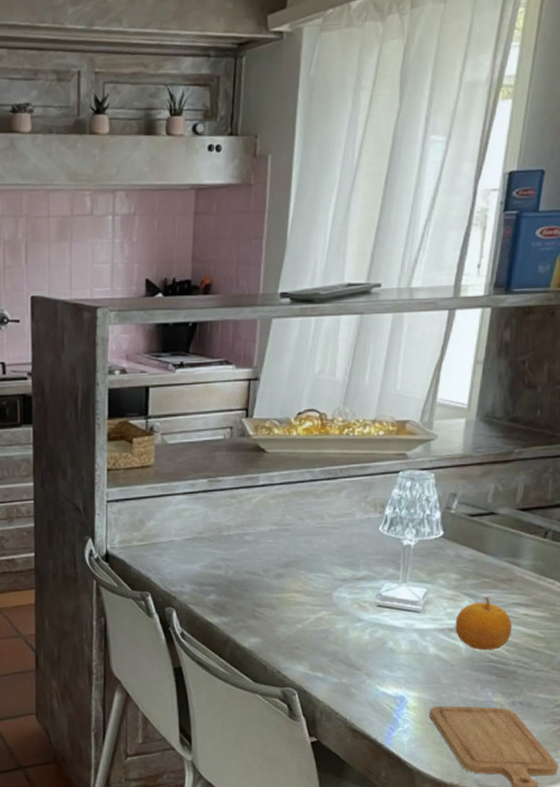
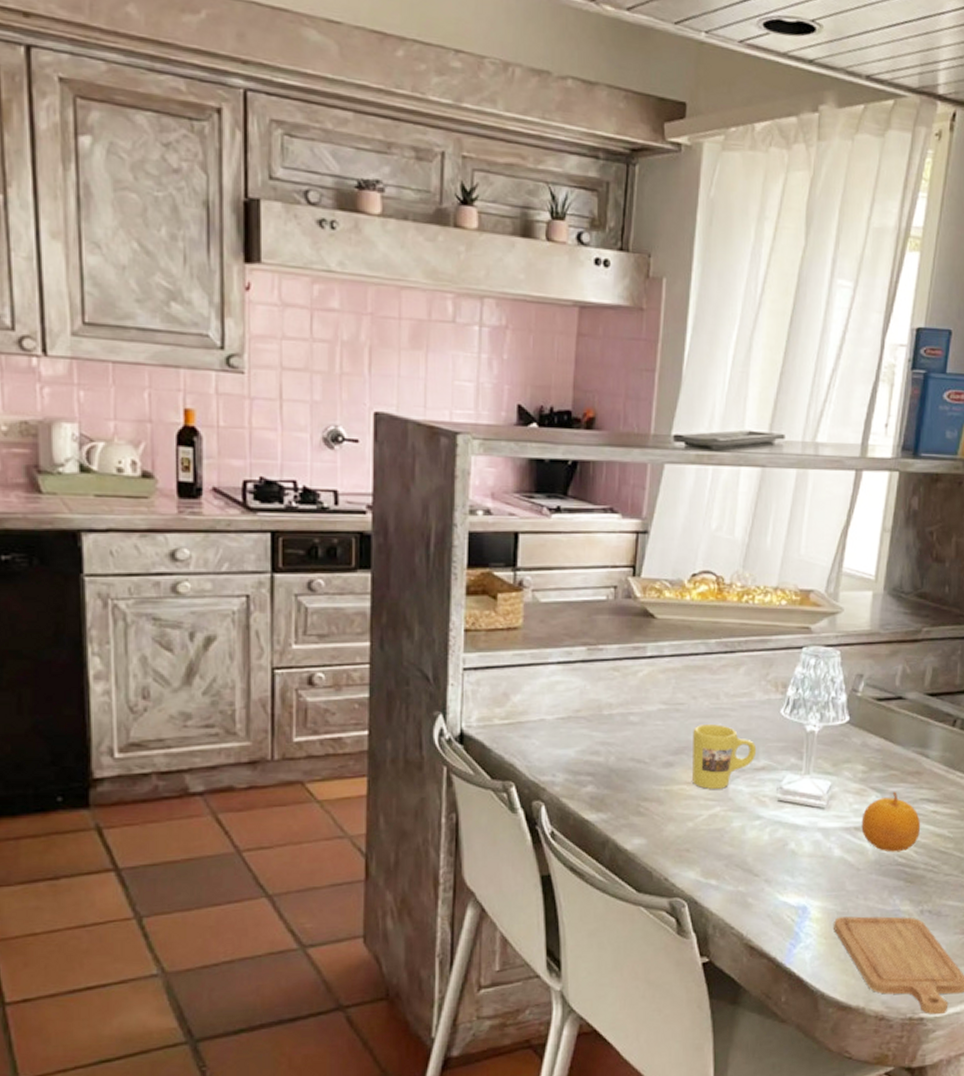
mug: none [300,541,358,596] -> present [692,724,757,789]

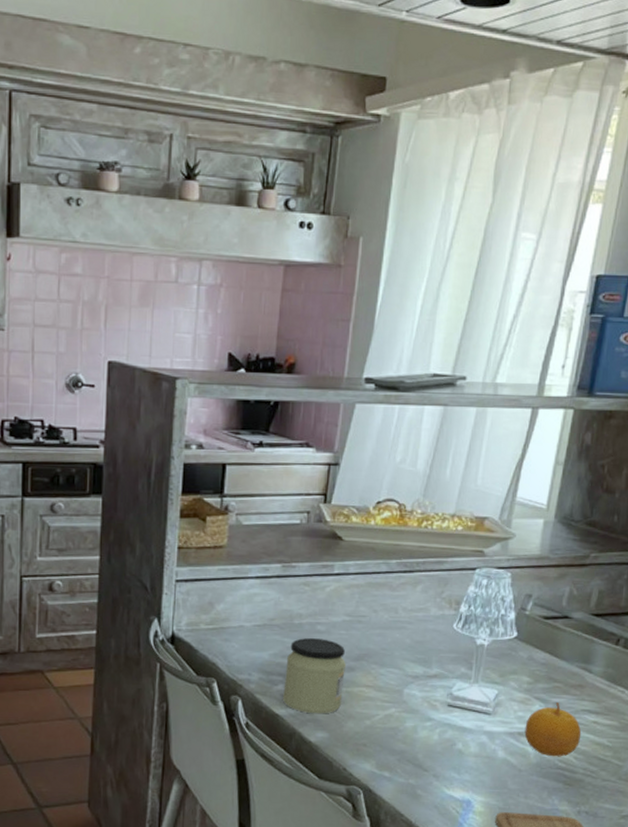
jar: none [593,730,664,818] -> present [283,637,347,714]
mug: present [692,724,757,789] -> none [371,635,430,692]

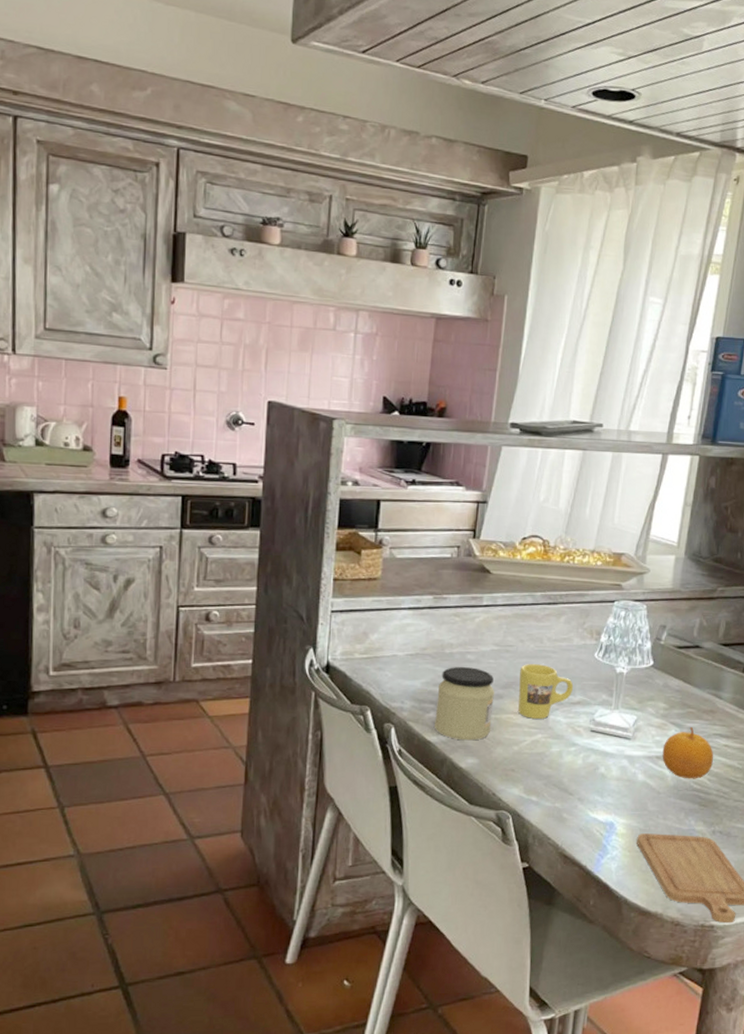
mug: none [371,635,430,692] -> present [518,664,574,719]

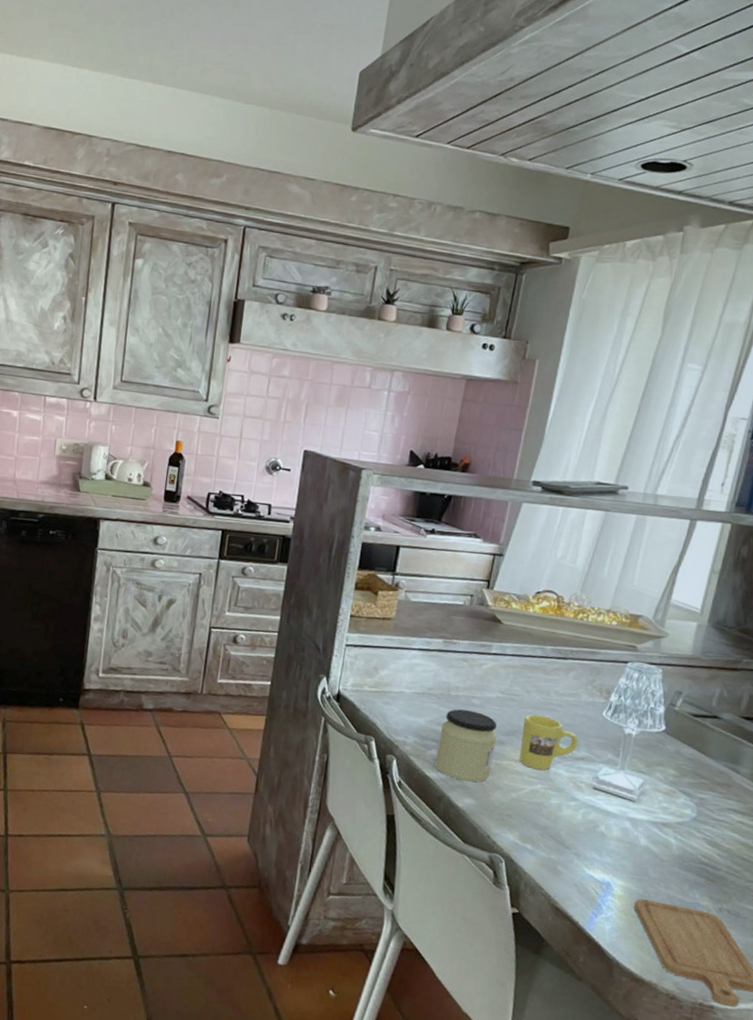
fruit: present [662,727,714,779] -> none [668,798,727,852]

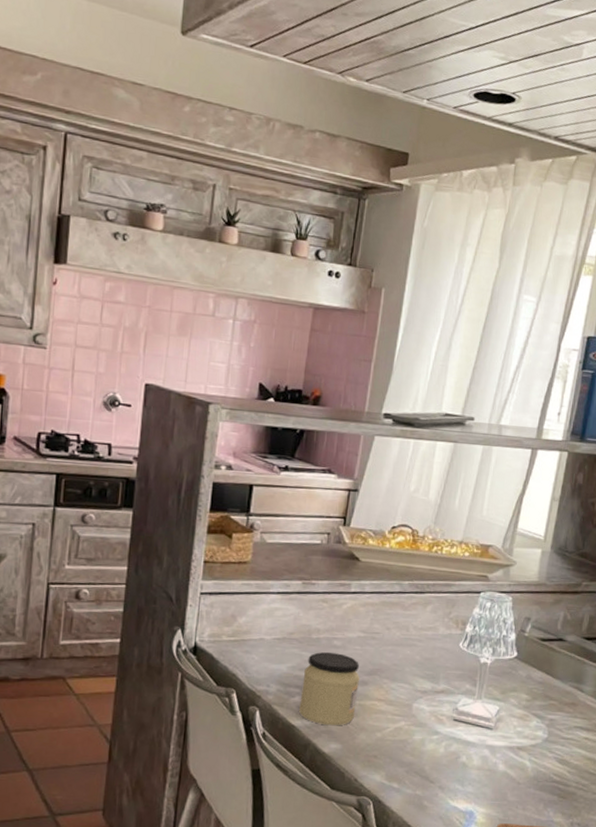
mug: present [519,714,579,770] -> none [383,651,438,706]

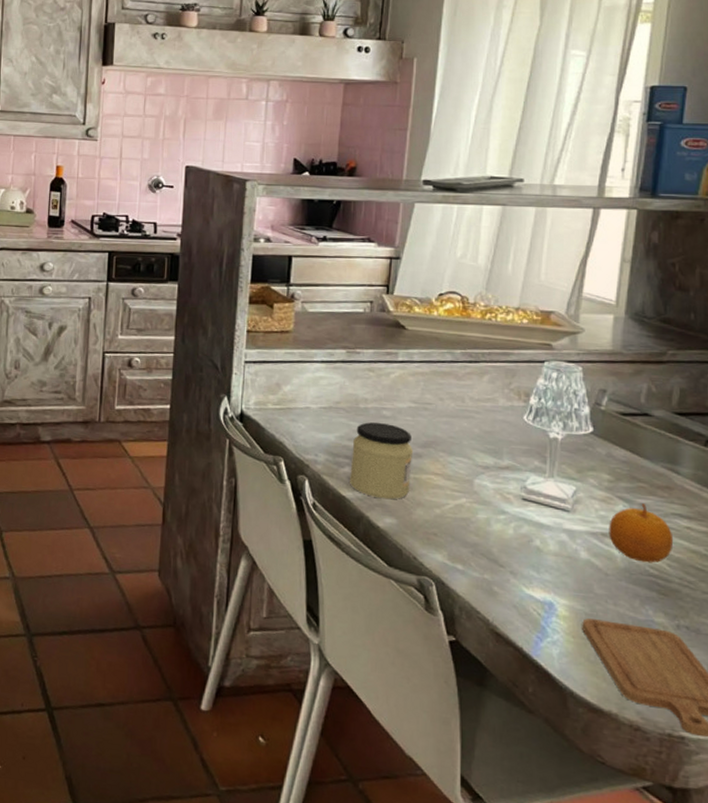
fruit: none [523,719,574,771] -> present [609,504,674,563]

